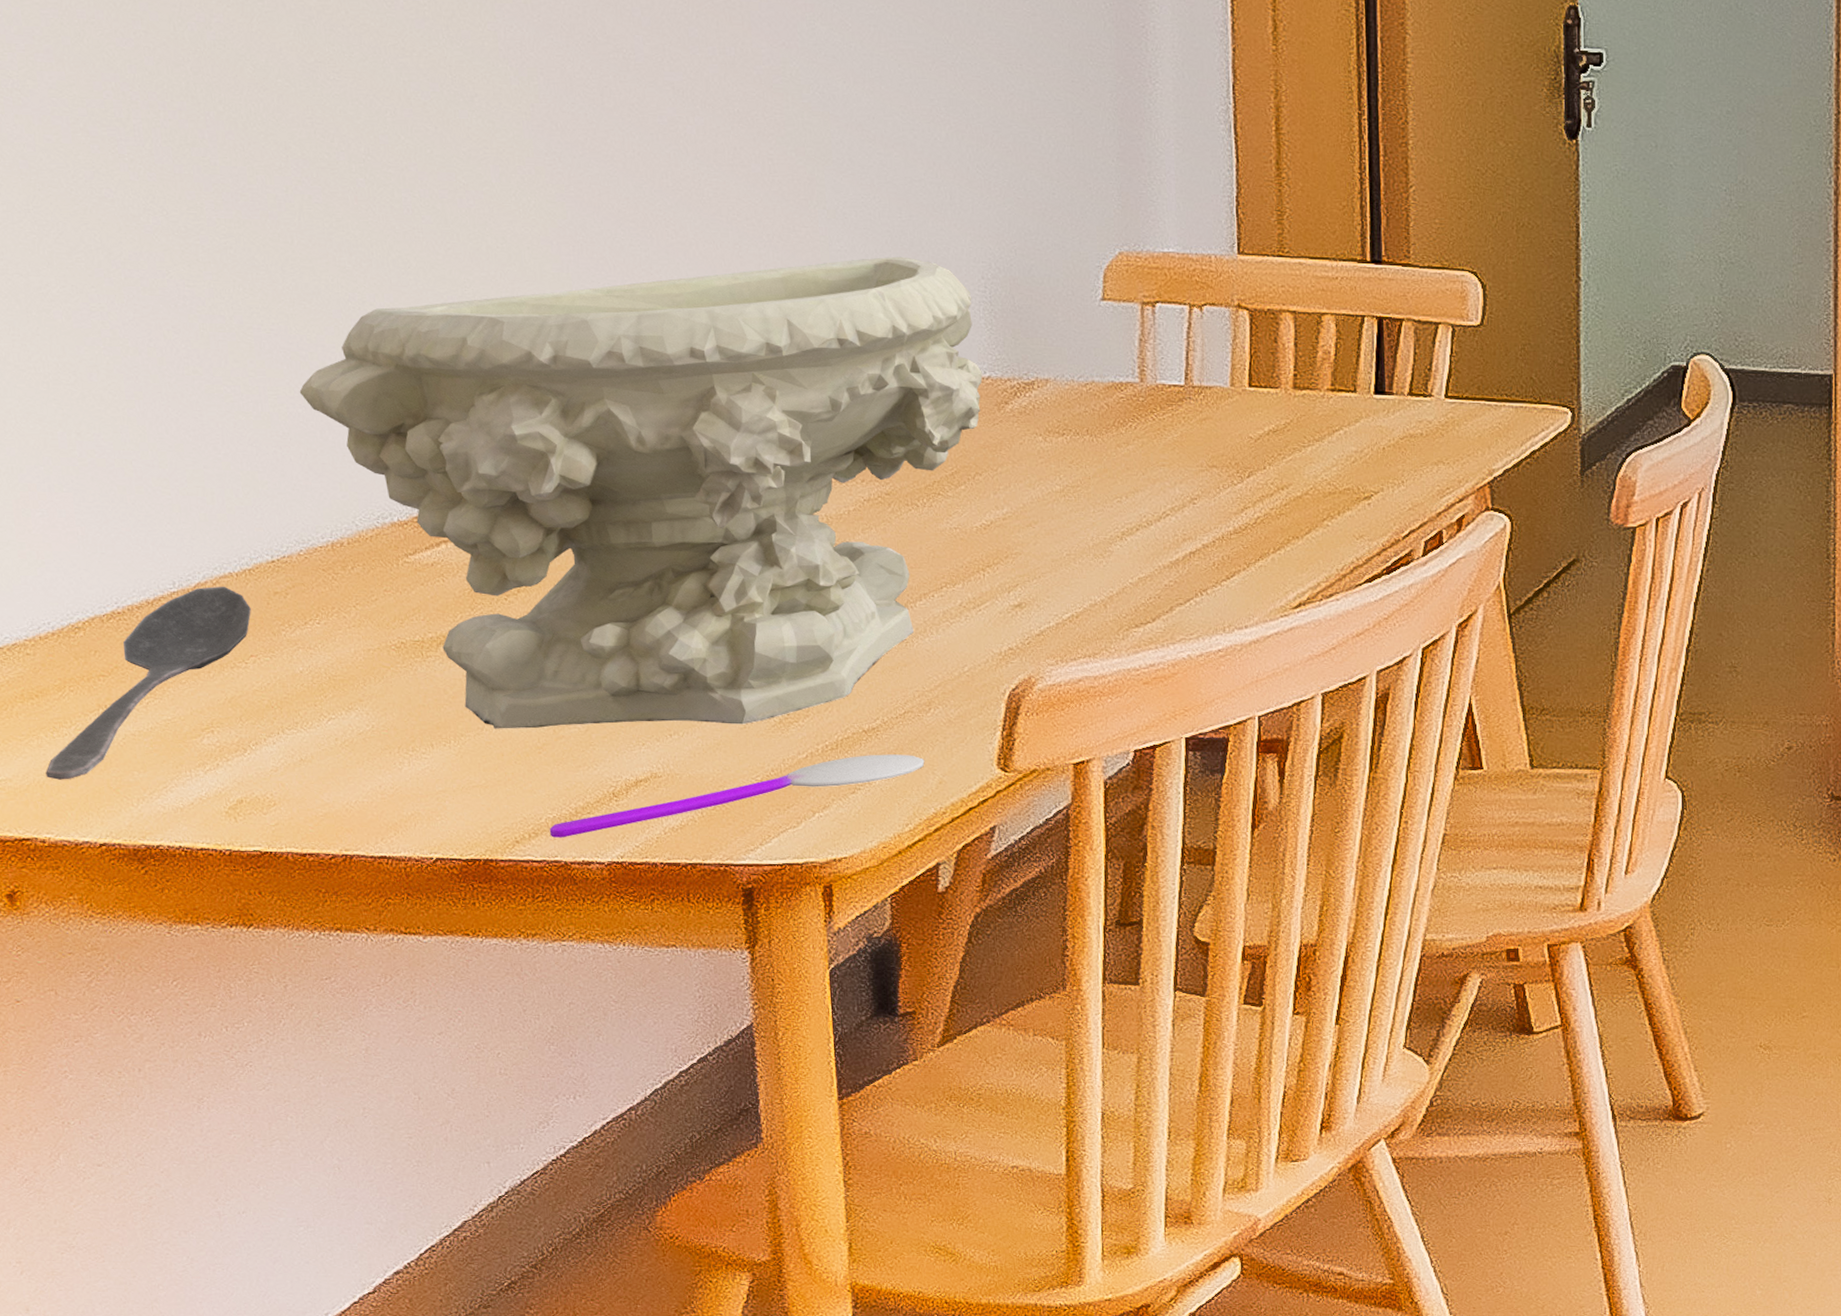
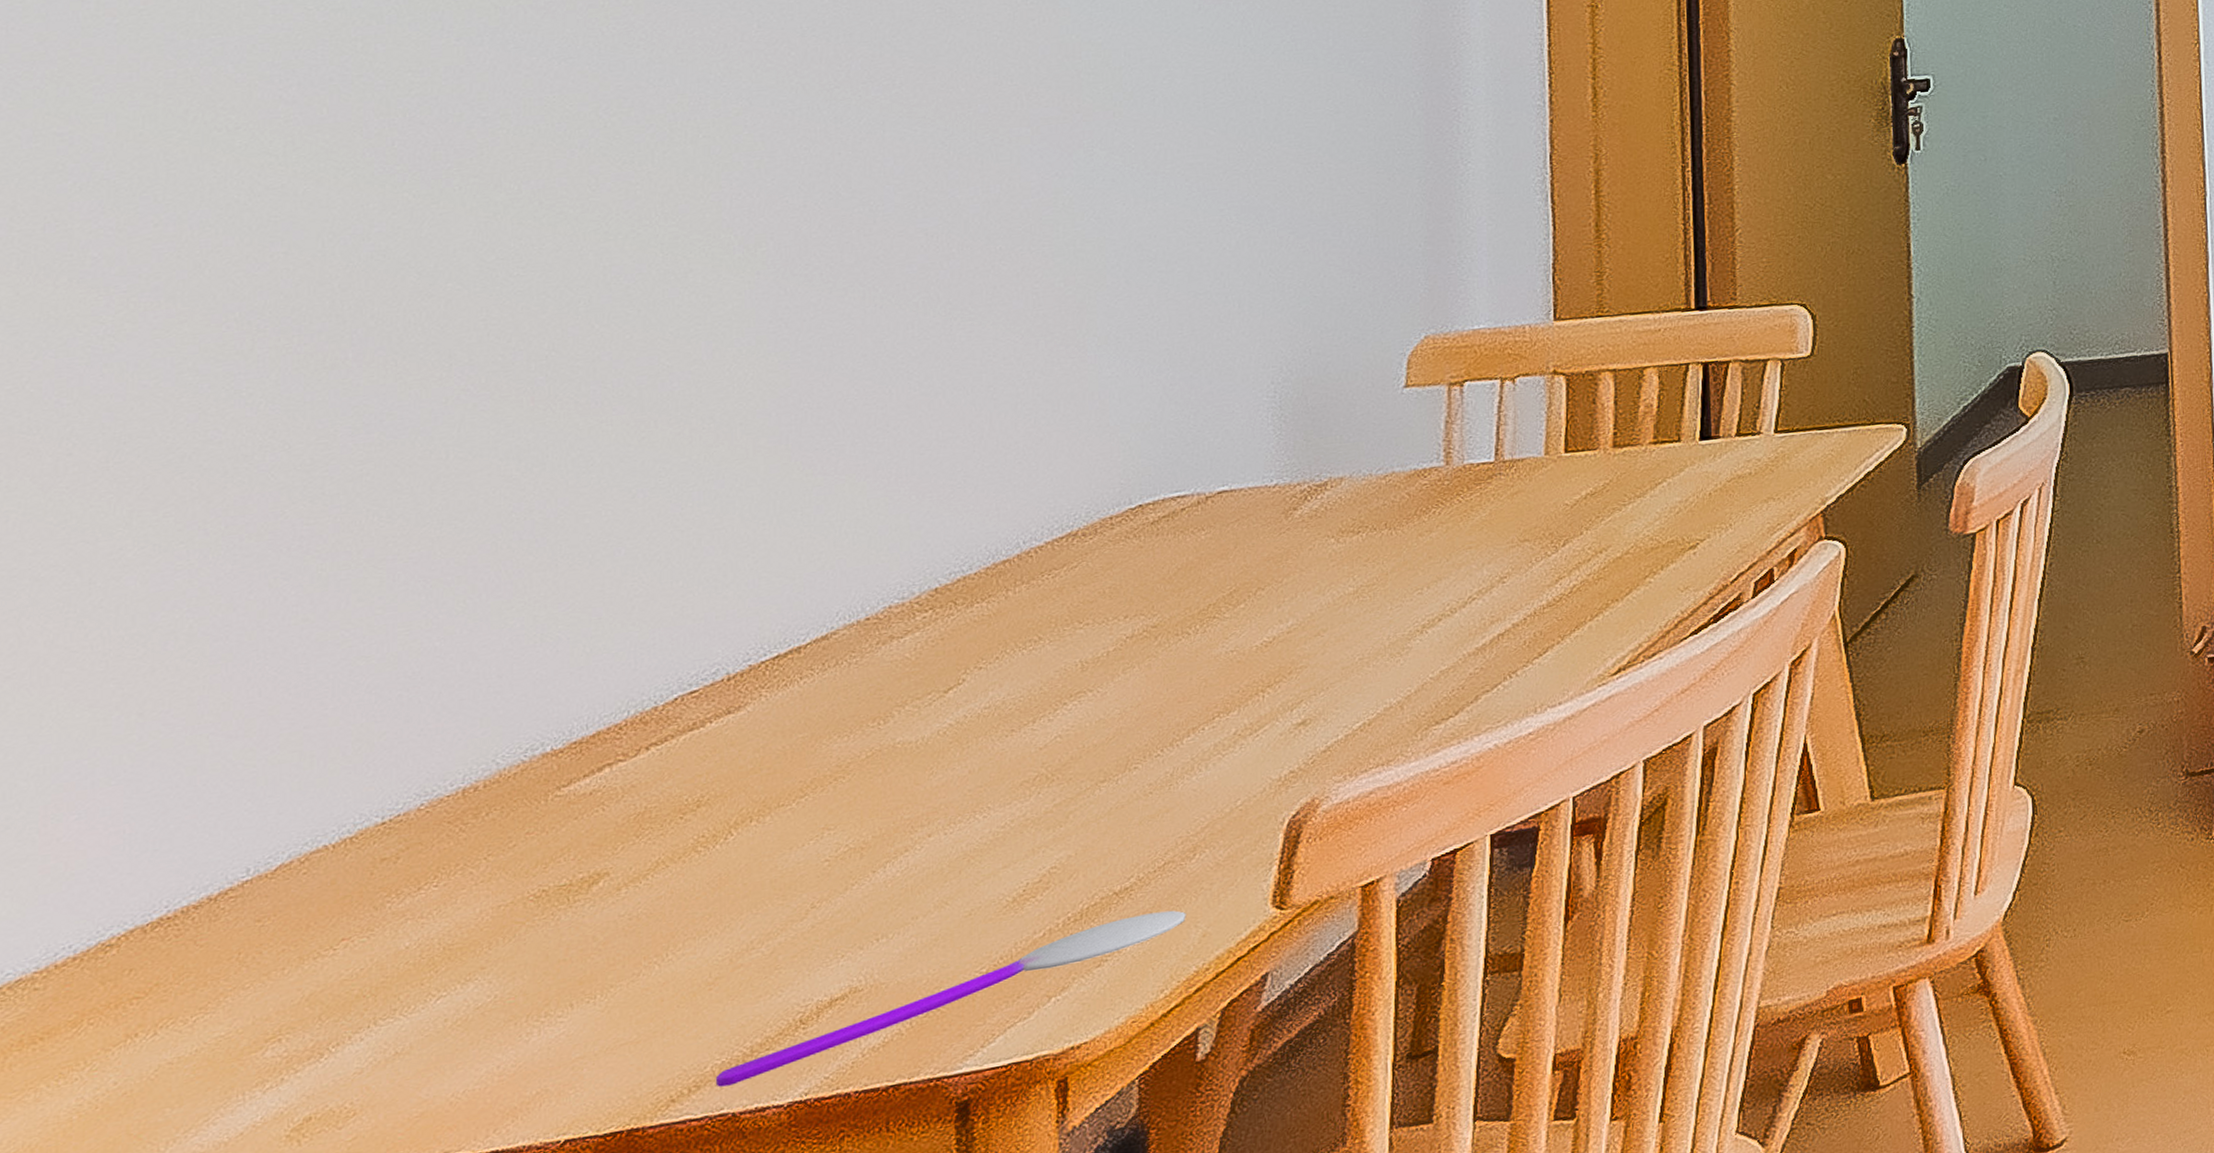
stirrer: present [46,586,251,780] -> none [41,862,348,1139]
decorative bowl: present [299,256,983,729] -> none [438,373,1269,972]

